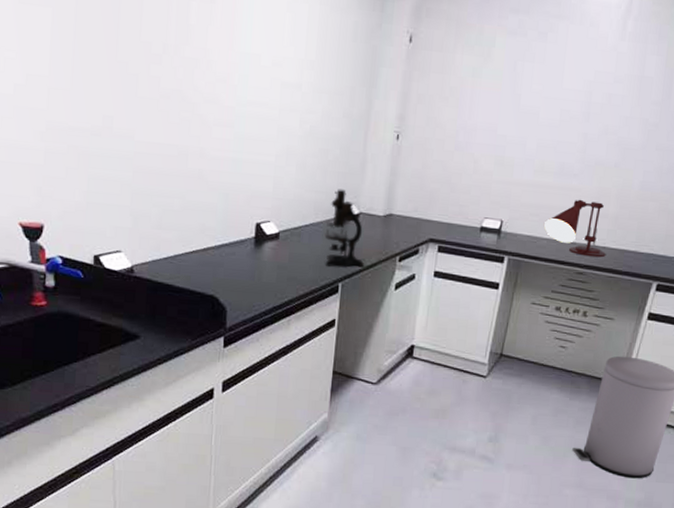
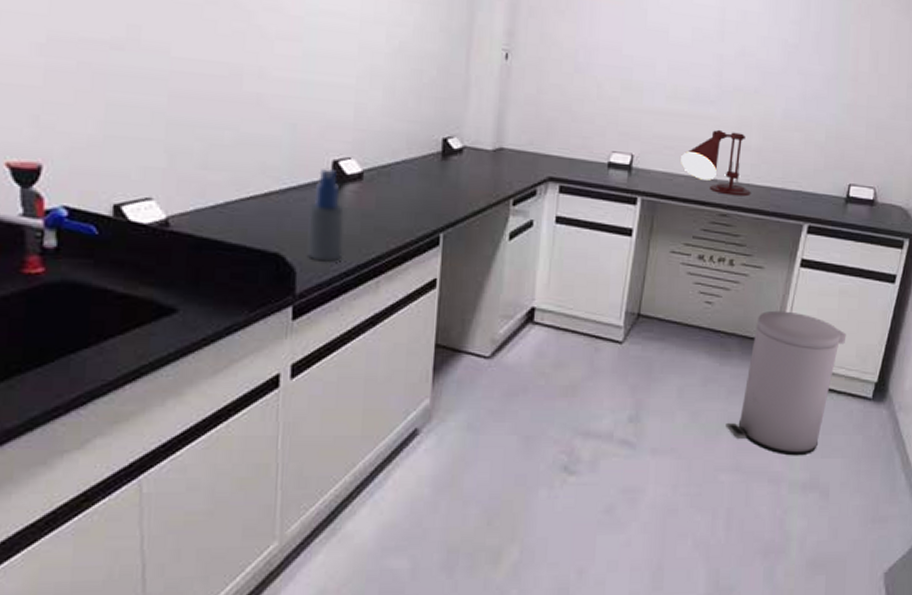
spray bottle: none [235,230,264,303] -> present [307,169,344,262]
microscope: present [323,189,364,268] -> none [419,118,470,214]

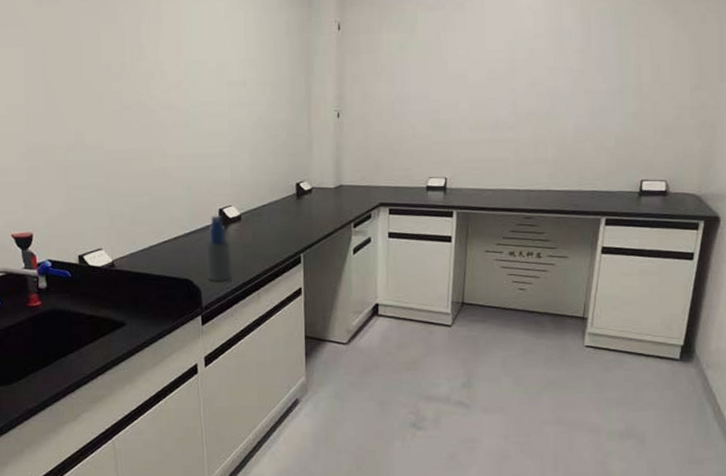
desk lamp: present [681,129,752,197] -> none [487,149,552,201]
pedal bin: present [726,310,847,456] -> none [546,291,650,410]

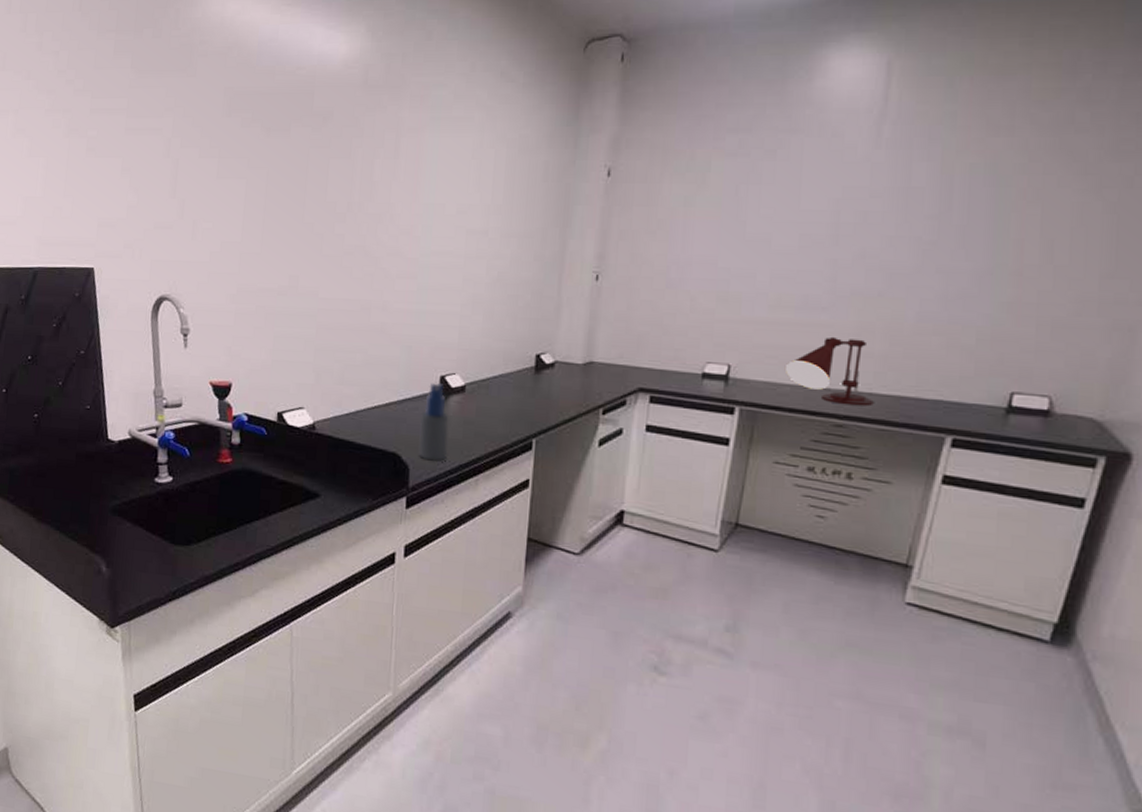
desk lamp: none [487,149,552,201] -> present [786,336,875,407]

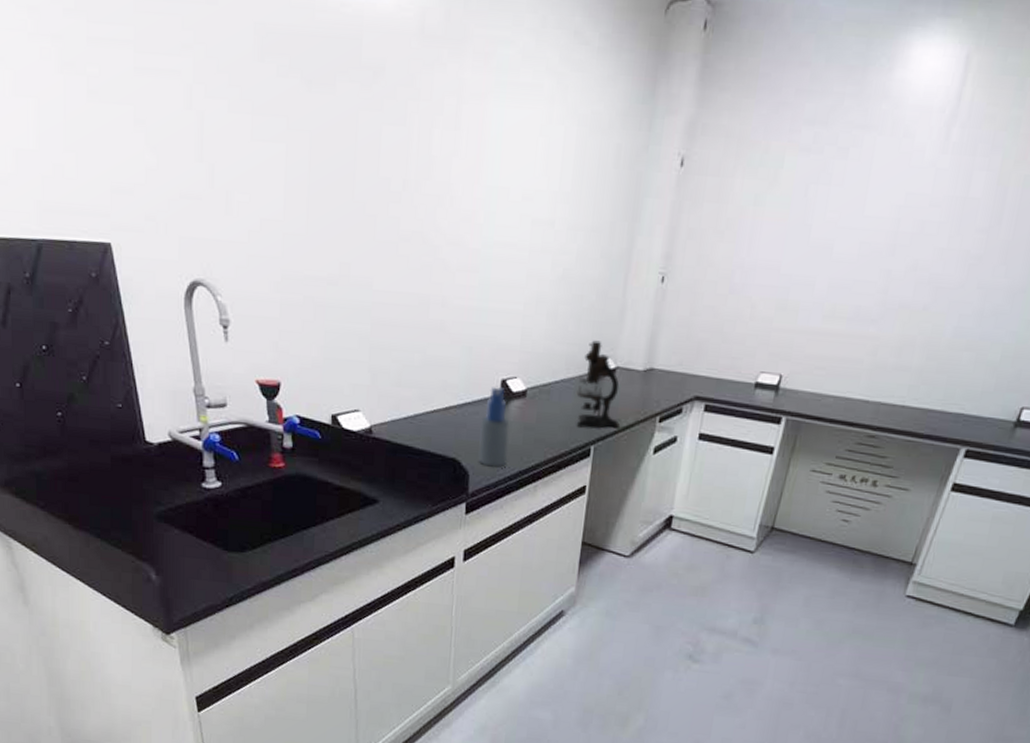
microscope: none [514,336,561,422] -> present [575,340,620,429]
desk lamp: present [786,336,875,407] -> none [831,349,906,419]

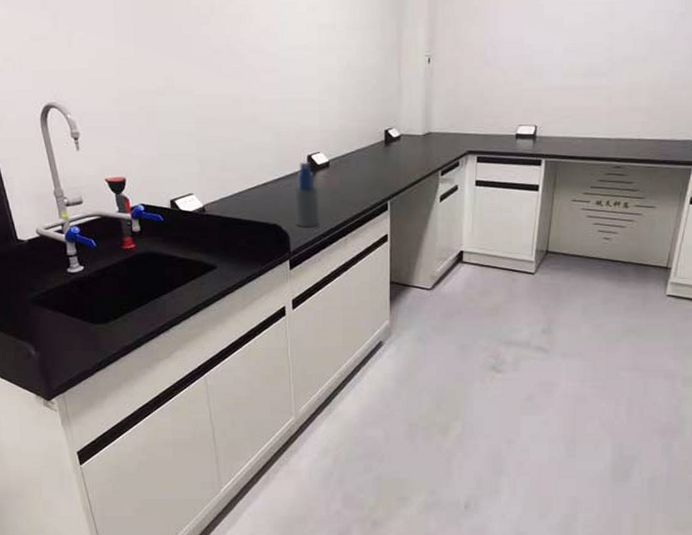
microscope: present [575,340,620,429] -> none [369,115,409,187]

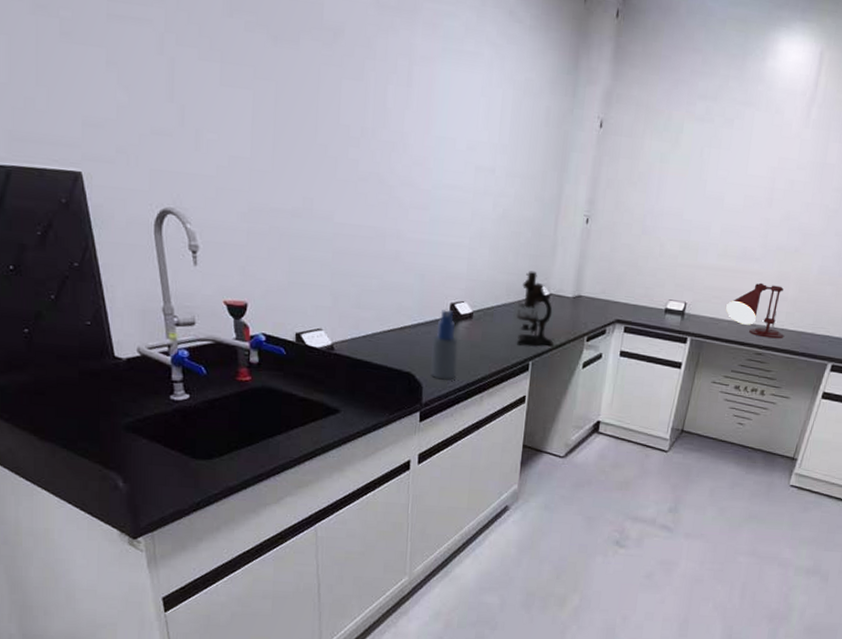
microscope: none [369,115,409,187] -> present [515,271,553,347]
desk lamp: none [578,96,643,150] -> present [726,282,785,339]

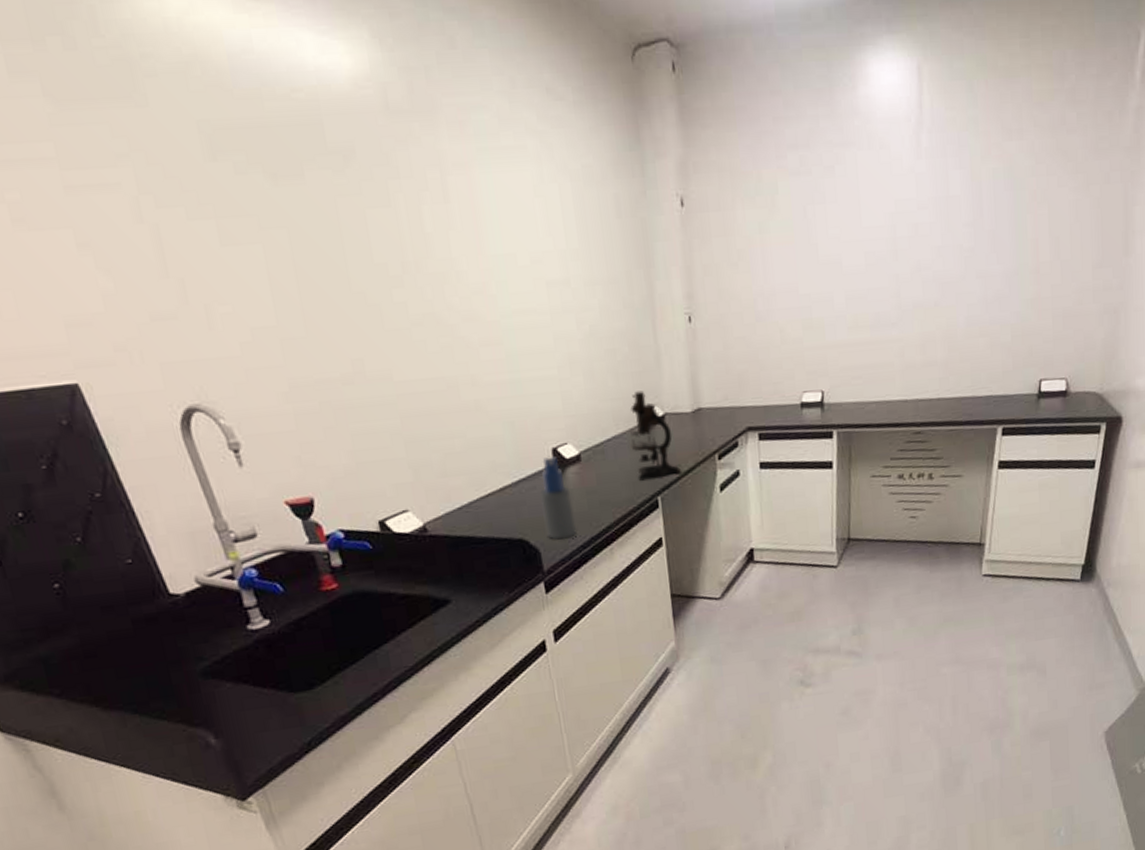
desk lamp: present [726,282,785,339] -> none [870,349,943,413]

